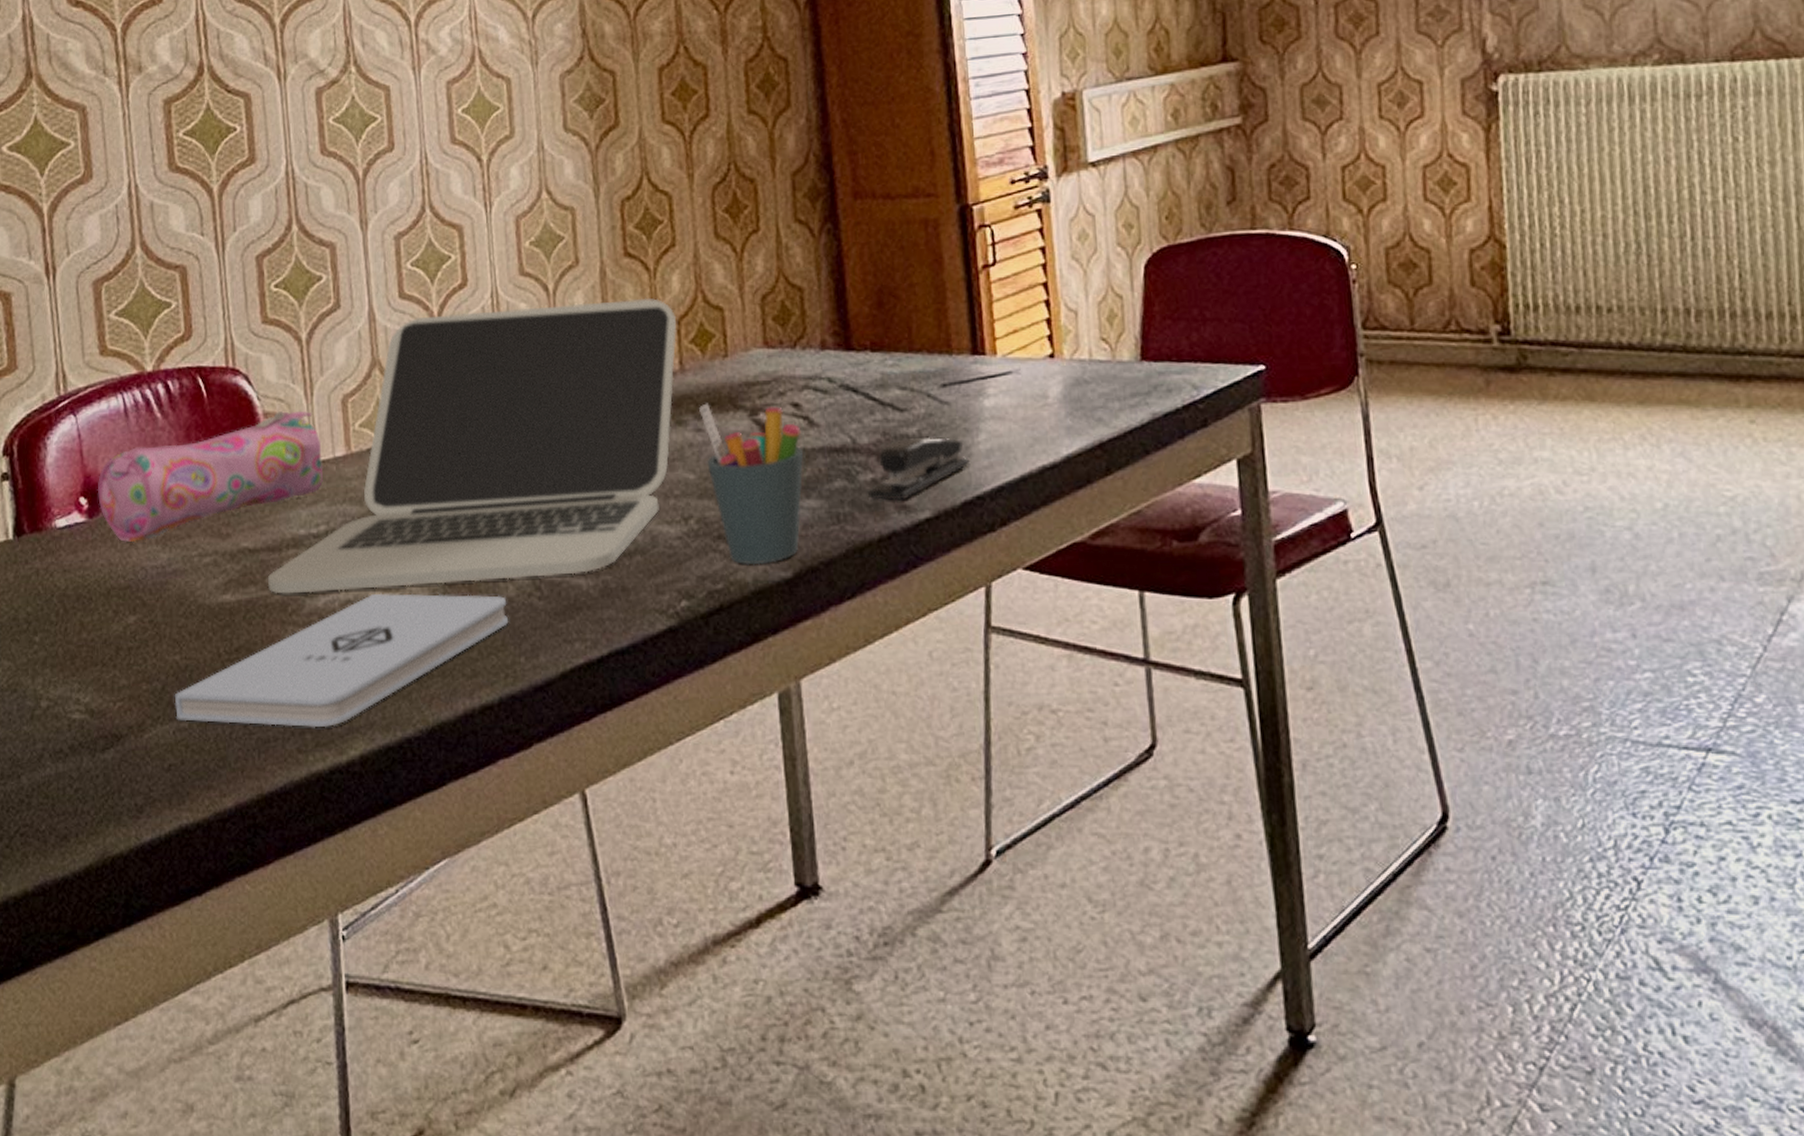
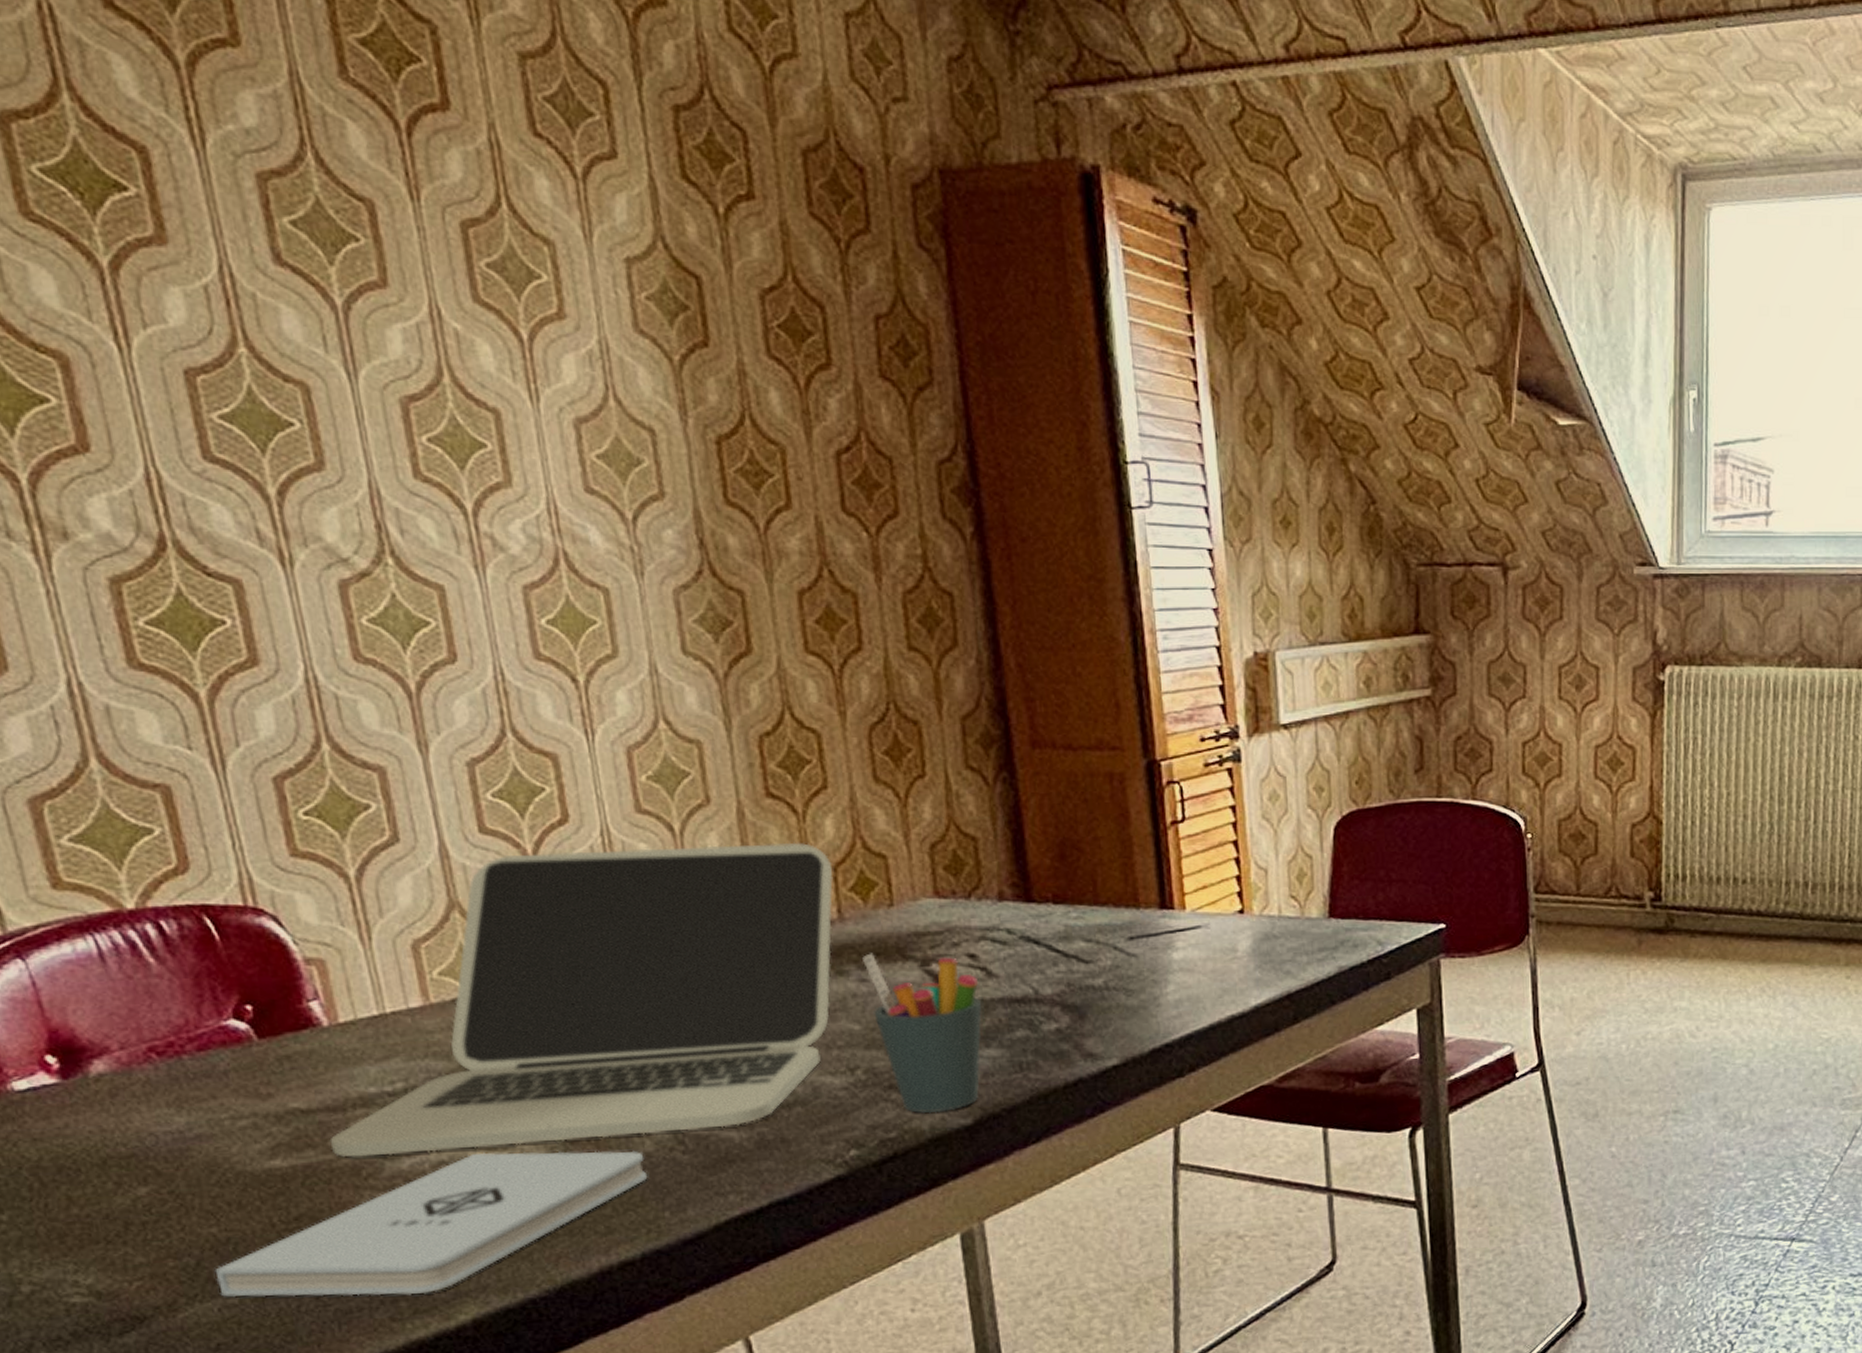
pencil case: present [97,410,324,543] -> none [70,956,395,1106]
stapler: present [867,436,969,500] -> none [1051,987,1158,1049]

